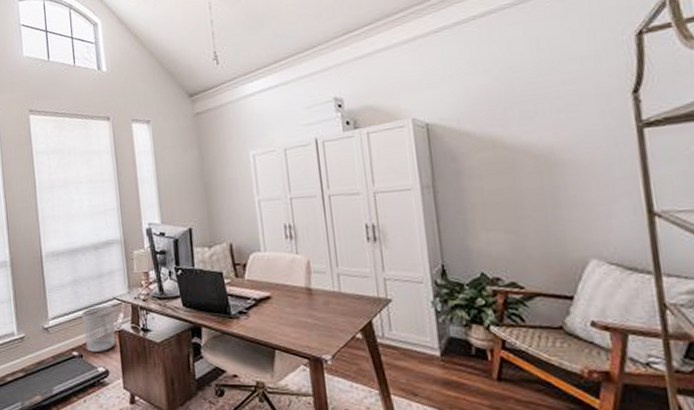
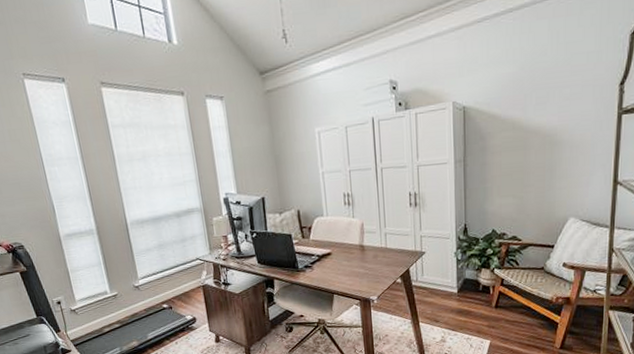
waste bin: present [81,305,116,352] -> none [168,265,201,304]

